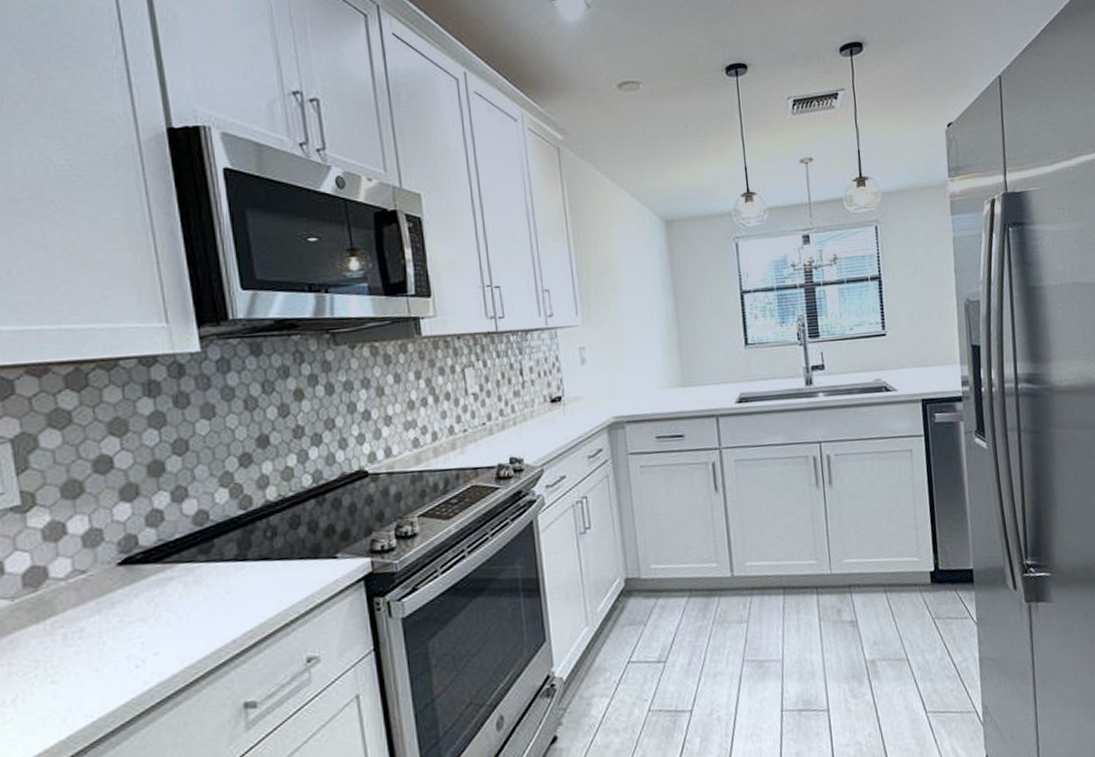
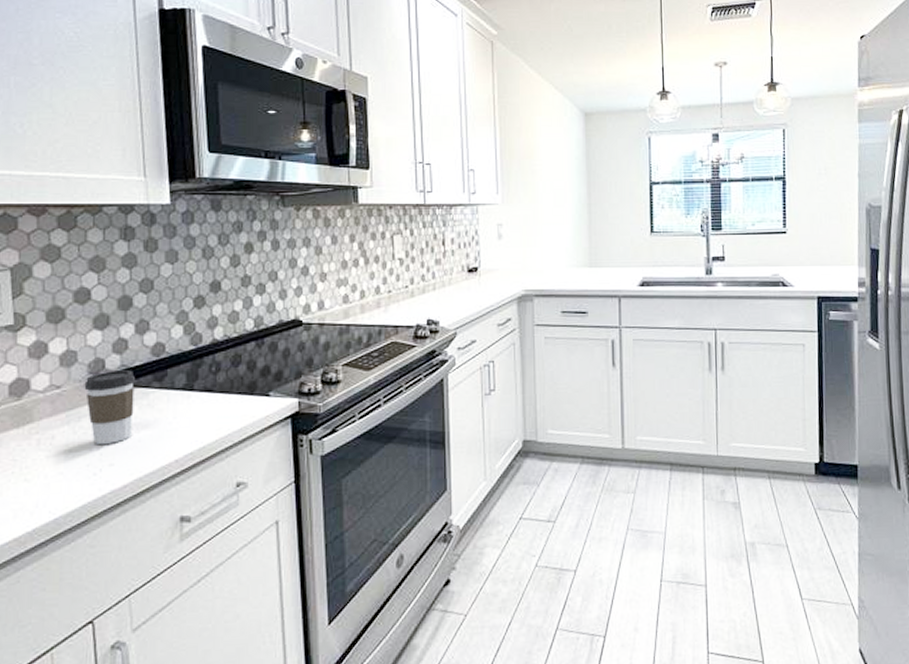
coffee cup: none [115,544,178,632] -> present [84,370,135,444]

